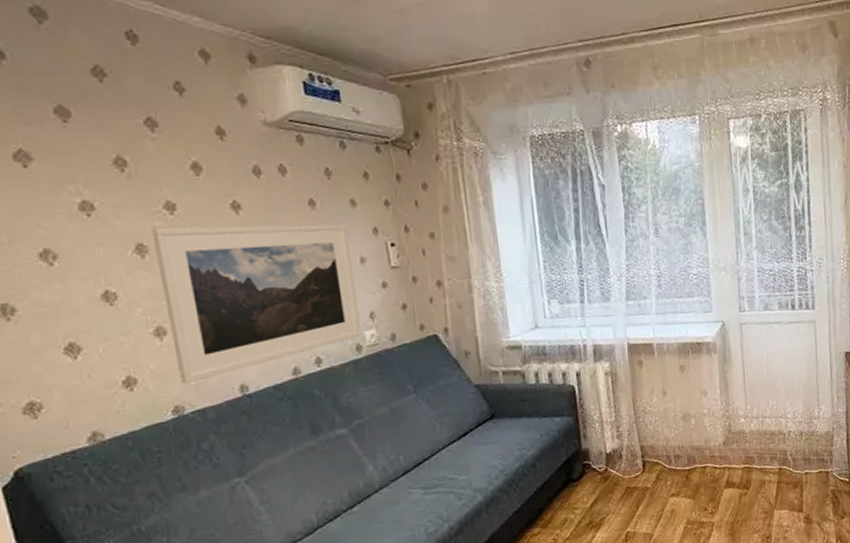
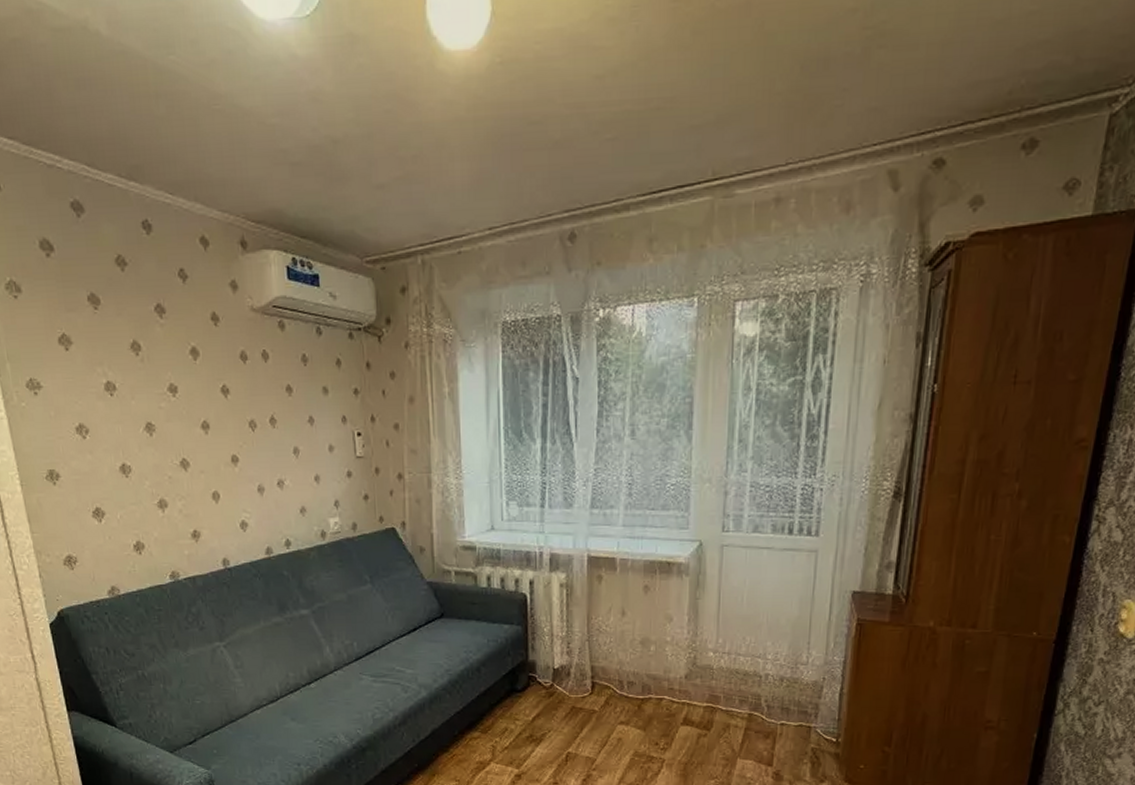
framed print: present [151,223,362,384] -> none [158,408,326,553]

